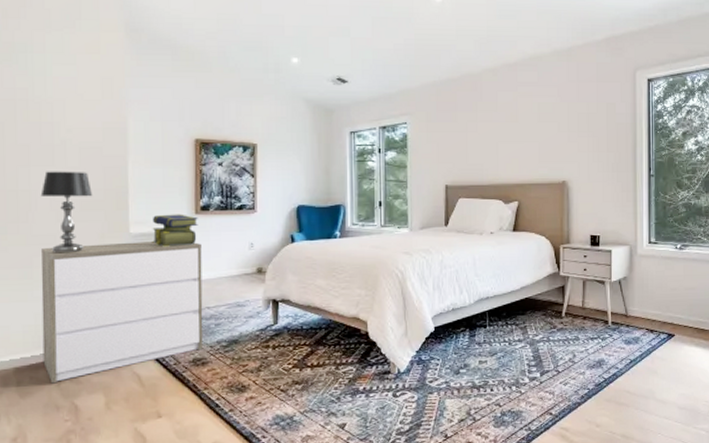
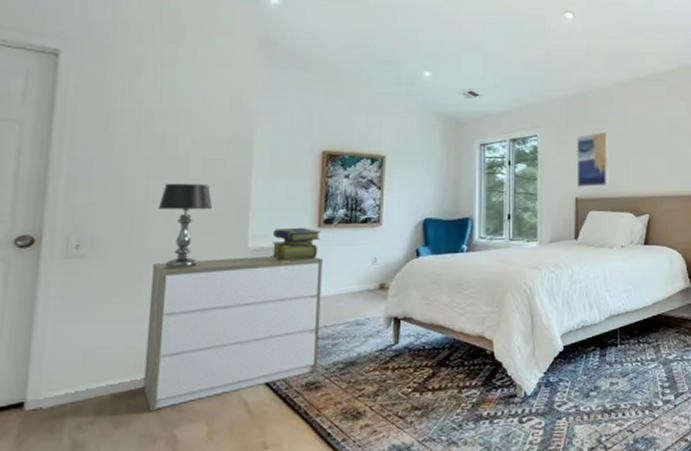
wall art: none [446,119,478,174] -> present [576,131,609,187]

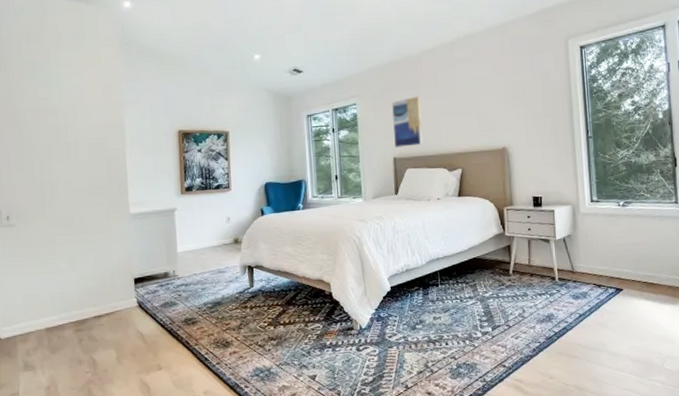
dresser: present [143,256,323,412] -> none [62,218,193,341]
table lamp: present [157,183,213,269] -> none [60,163,100,233]
stack of books: present [271,227,321,262] -> none [147,195,184,224]

